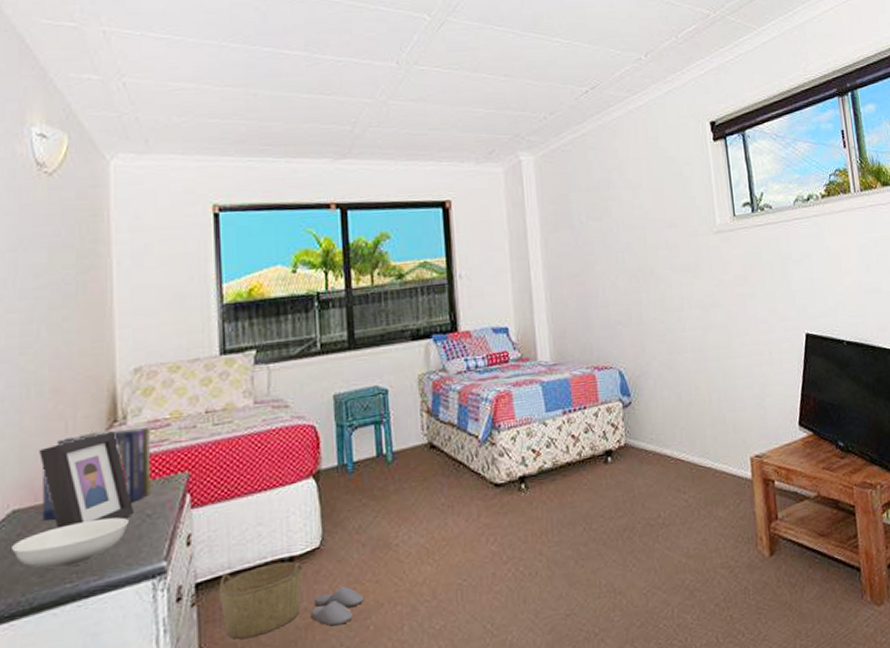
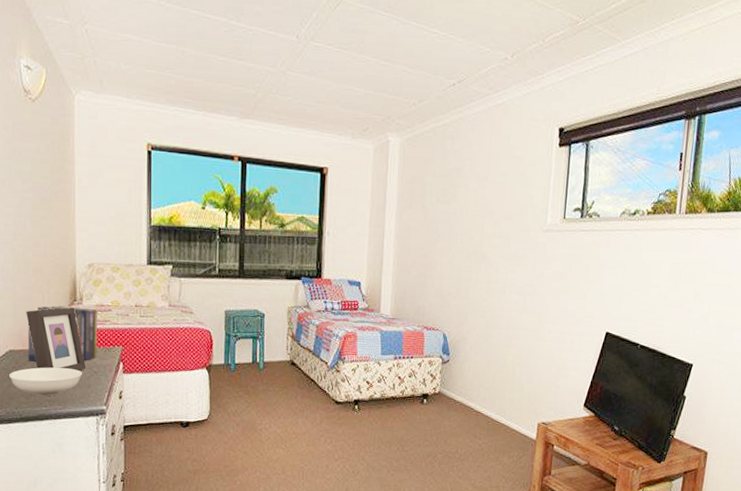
basket: present [218,561,303,640] -> none [138,423,195,470]
slippers: present [310,585,365,627] -> none [198,449,235,476]

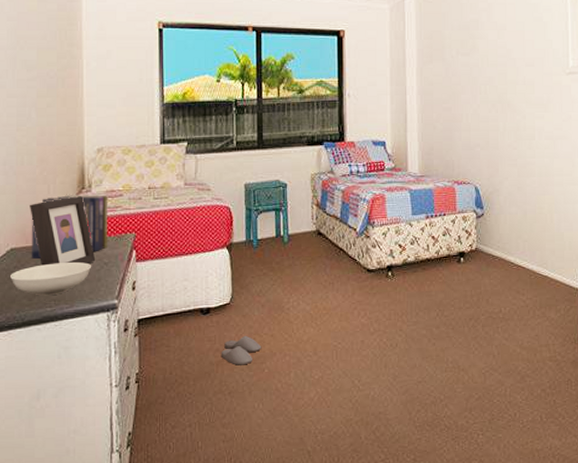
slippers: none [198,449,235,476] -> present [221,335,262,366]

